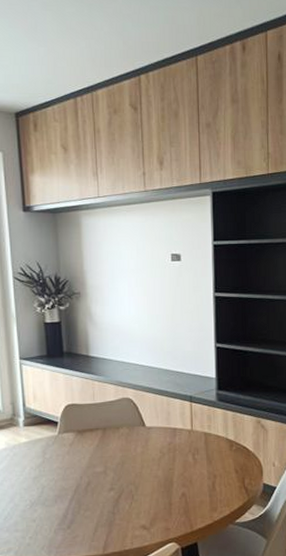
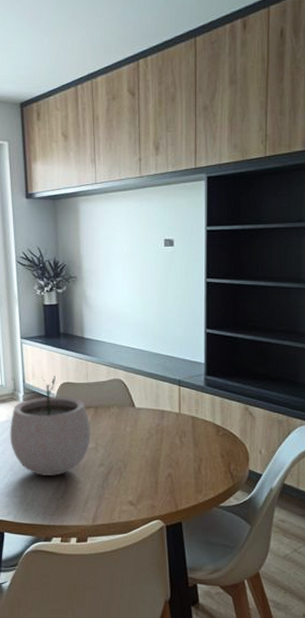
plant pot: none [9,398,100,506] -> present [10,376,92,477]

